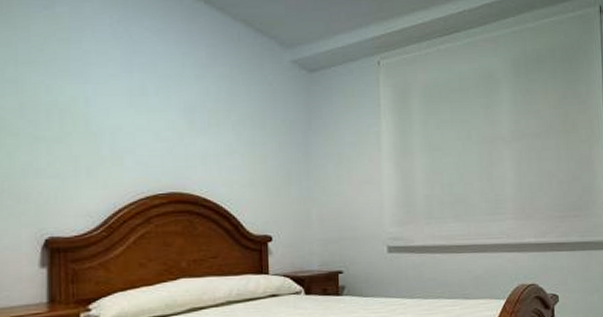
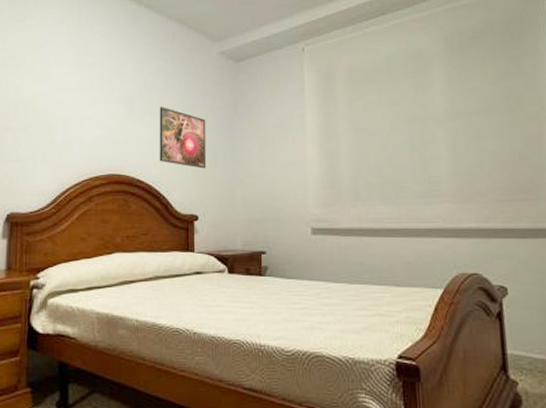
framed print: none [225,118,280,187] -> present [159,107,207,169]

